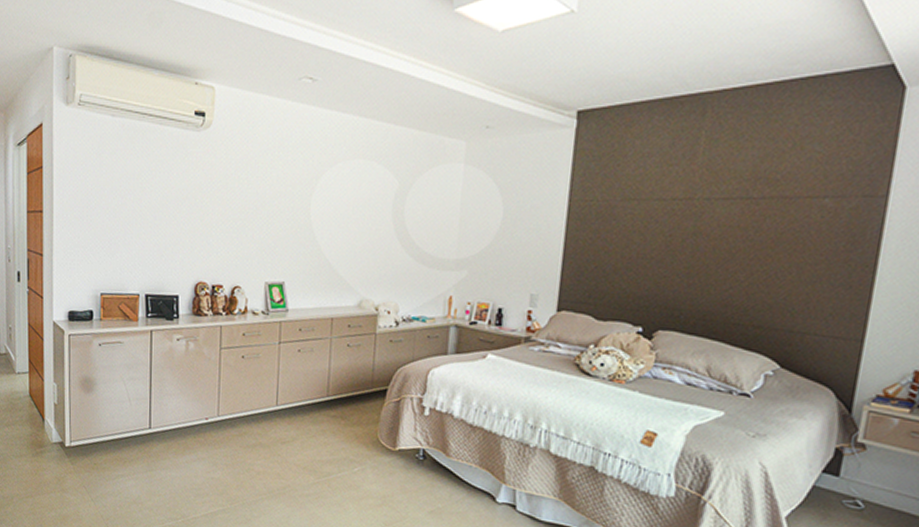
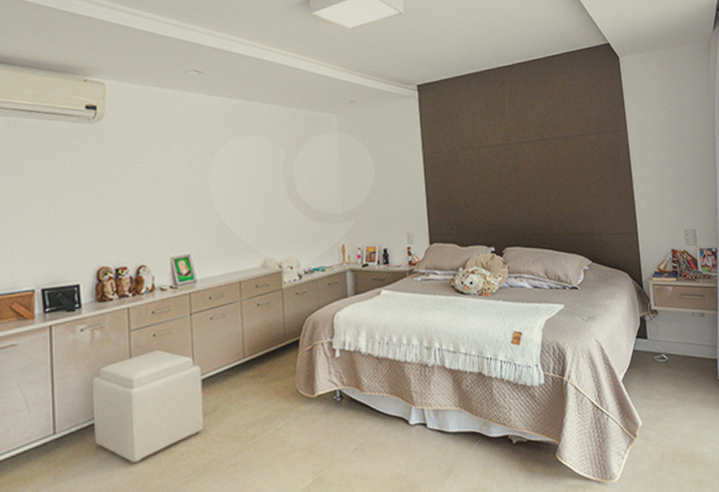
ottoman: none [183,371,285,471] -> present [92,349,204,463]

